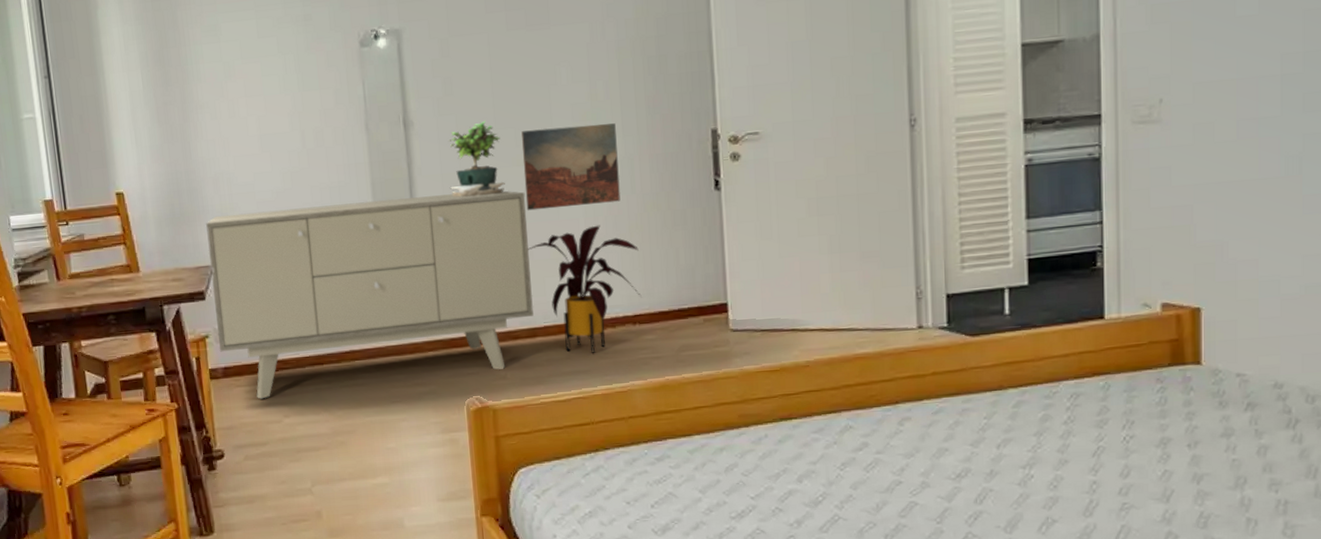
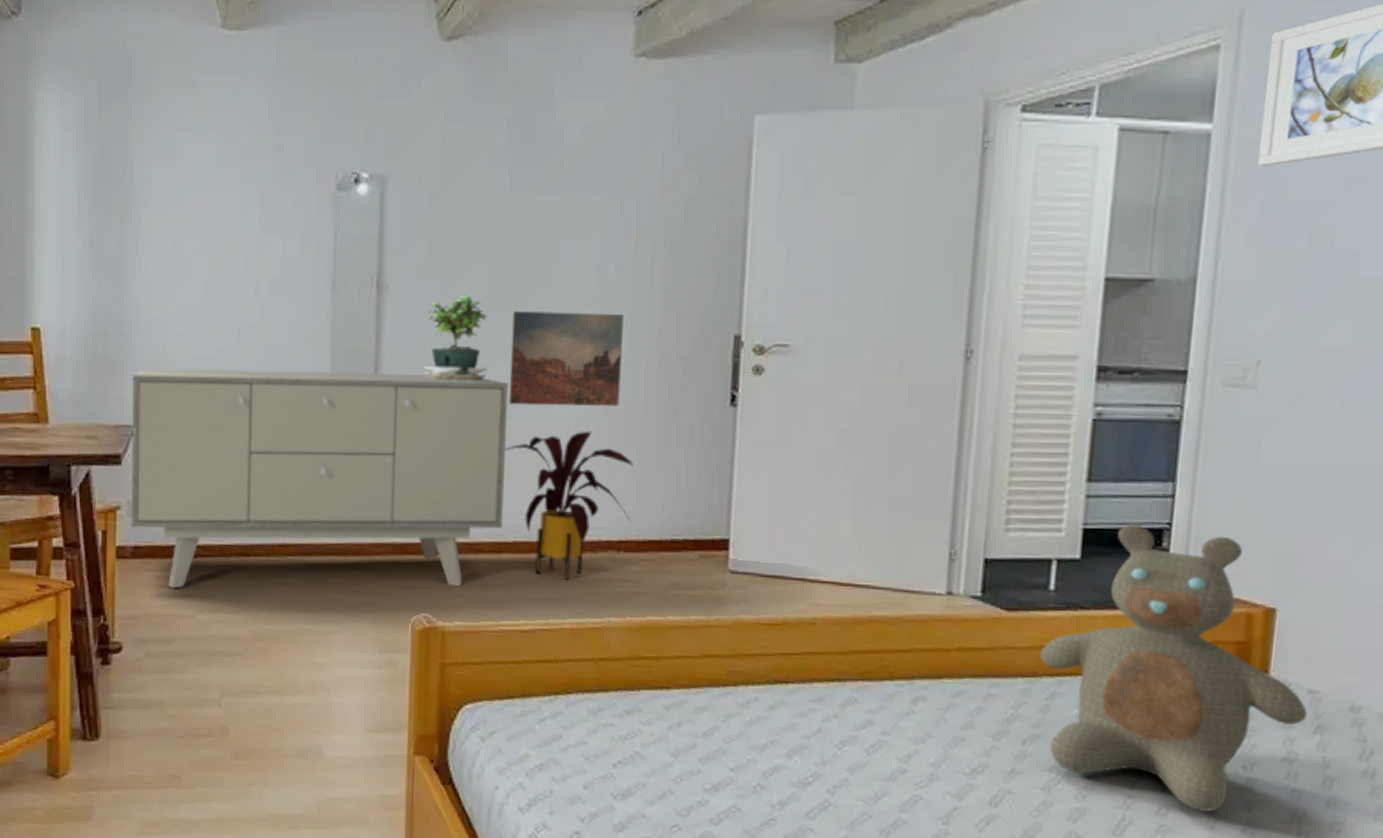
teddy bear: none [1004,250,1239,488] -> present [1040,524,1308,812]

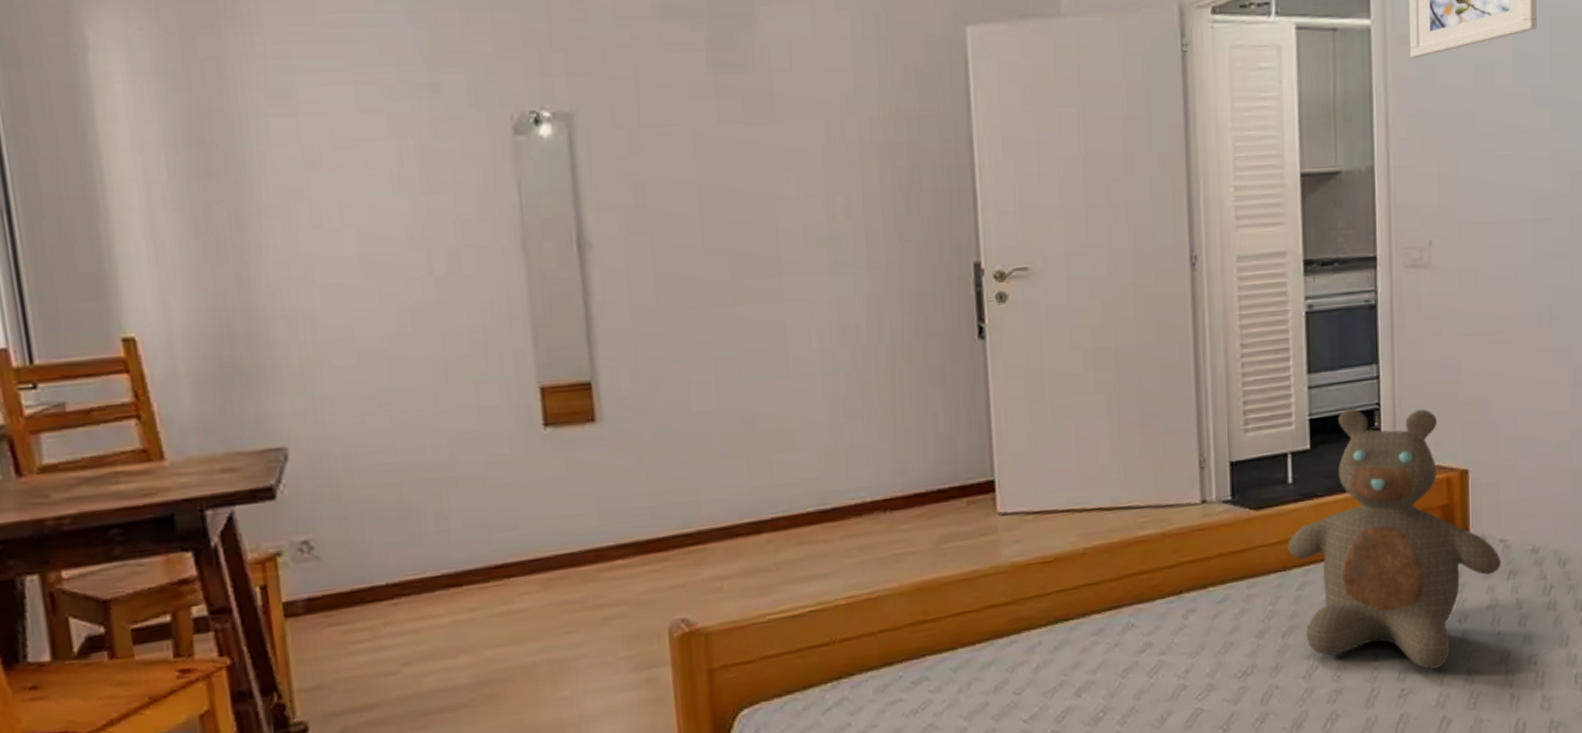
sideboard: present [130,368,509,589] -> none [276,338,758,642]
potted plant: present [421,293,488,382] -> none [641,243,718,347]
house plant: present [504,430,634,580] -> none [748,383,893,551]
wall art: present [508,311,624,406] -> none [739,252,866,365]

